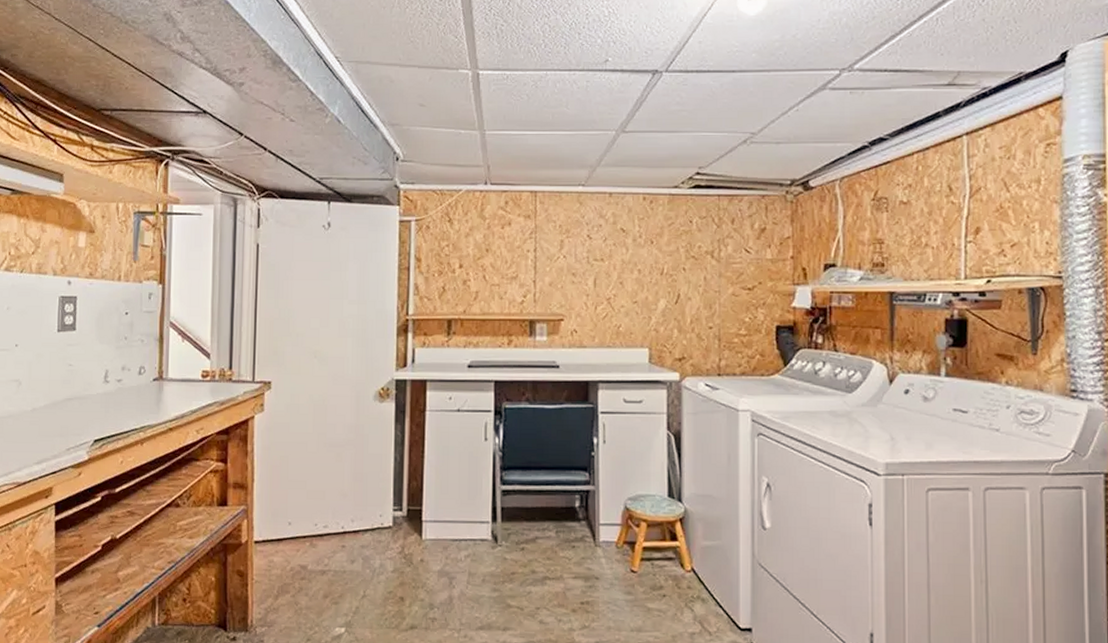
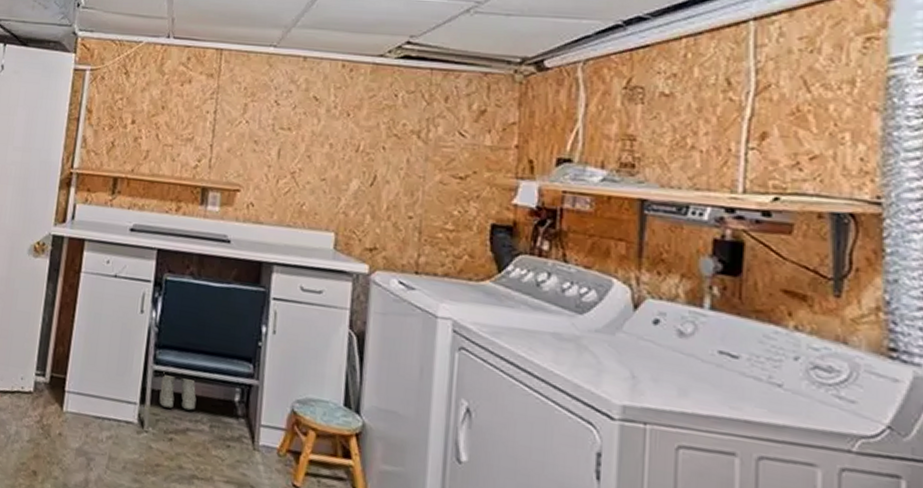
boots: none [509,491,542,522] -> present [159,372,197,411]

